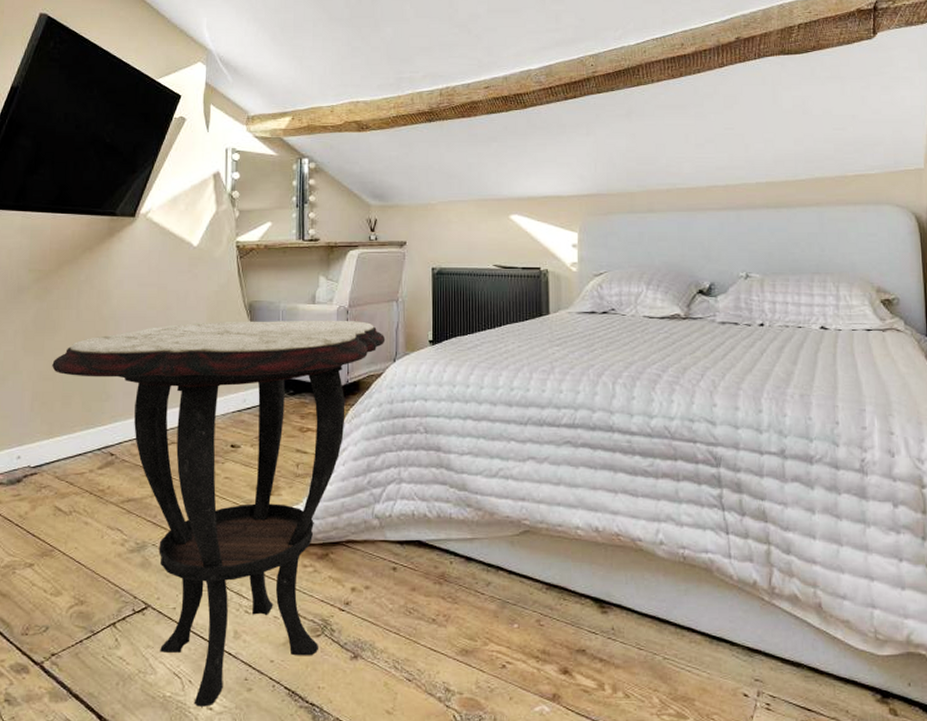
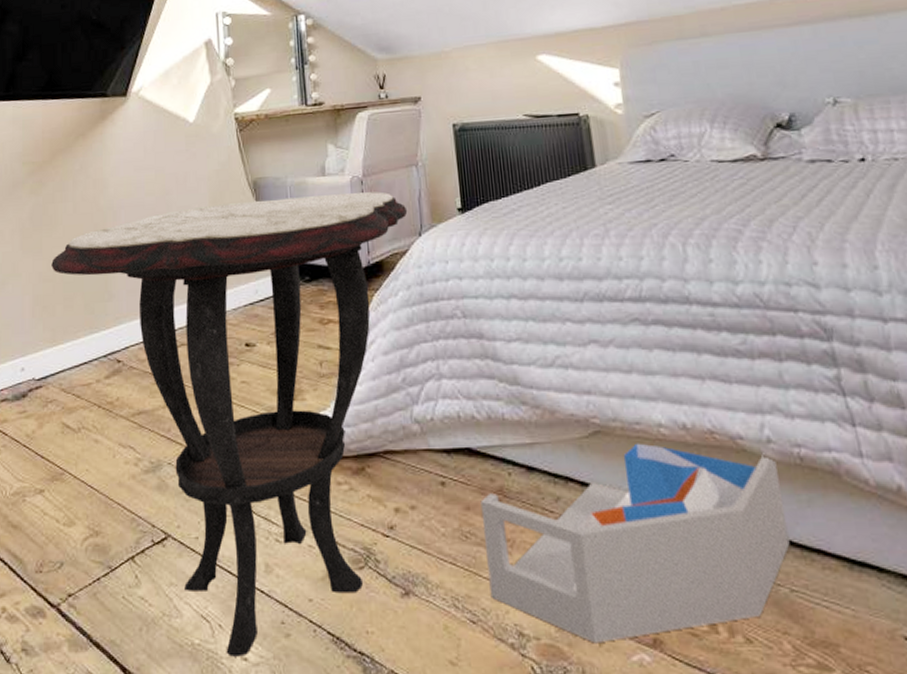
storage bin: none [424,541,667,698] -> present [480,443,790,644]

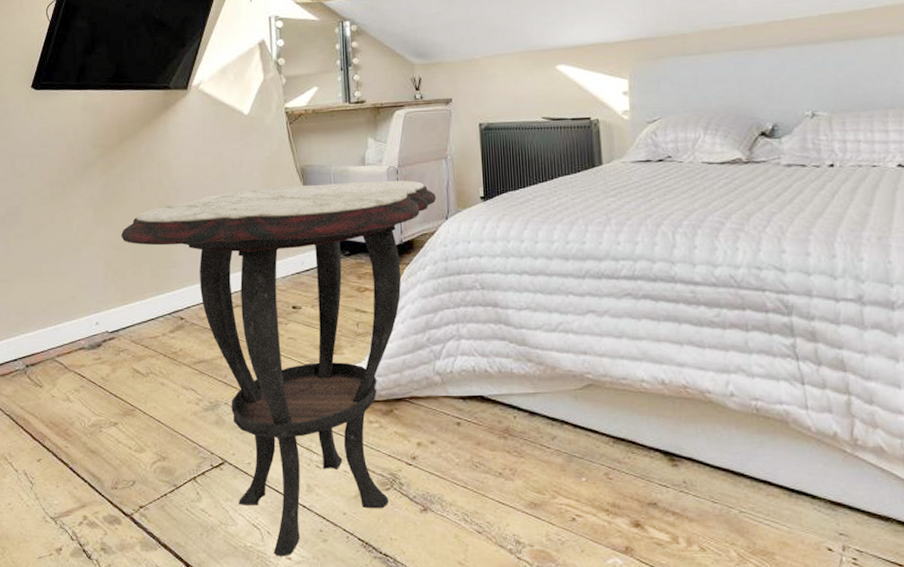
storage bin: present [480,443,790,644] -> none [489,394,742,550]

